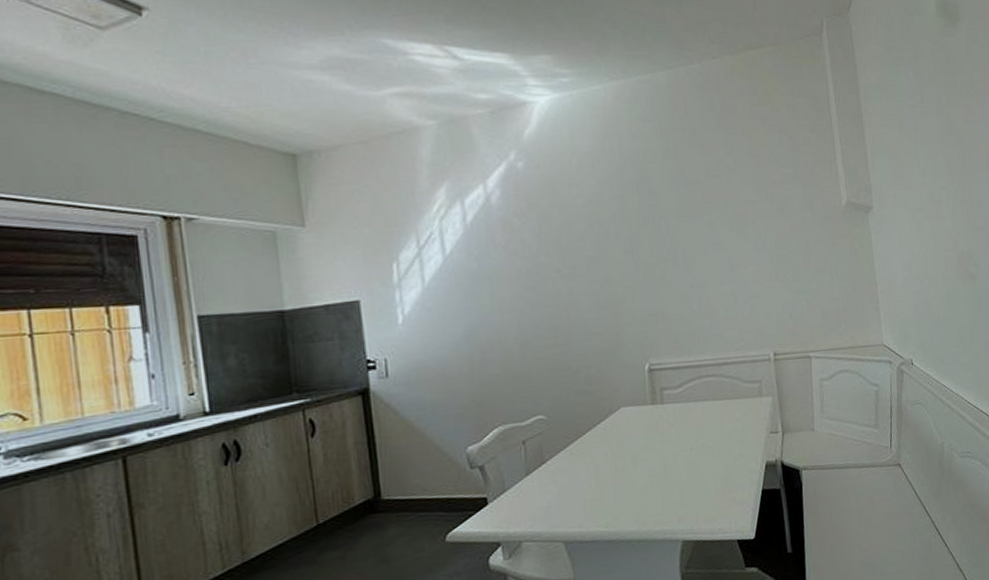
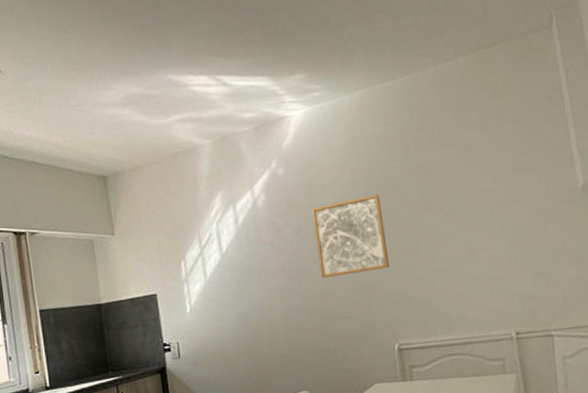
wall art: none [555,198,643,288] -> present [312,194,390,278]

